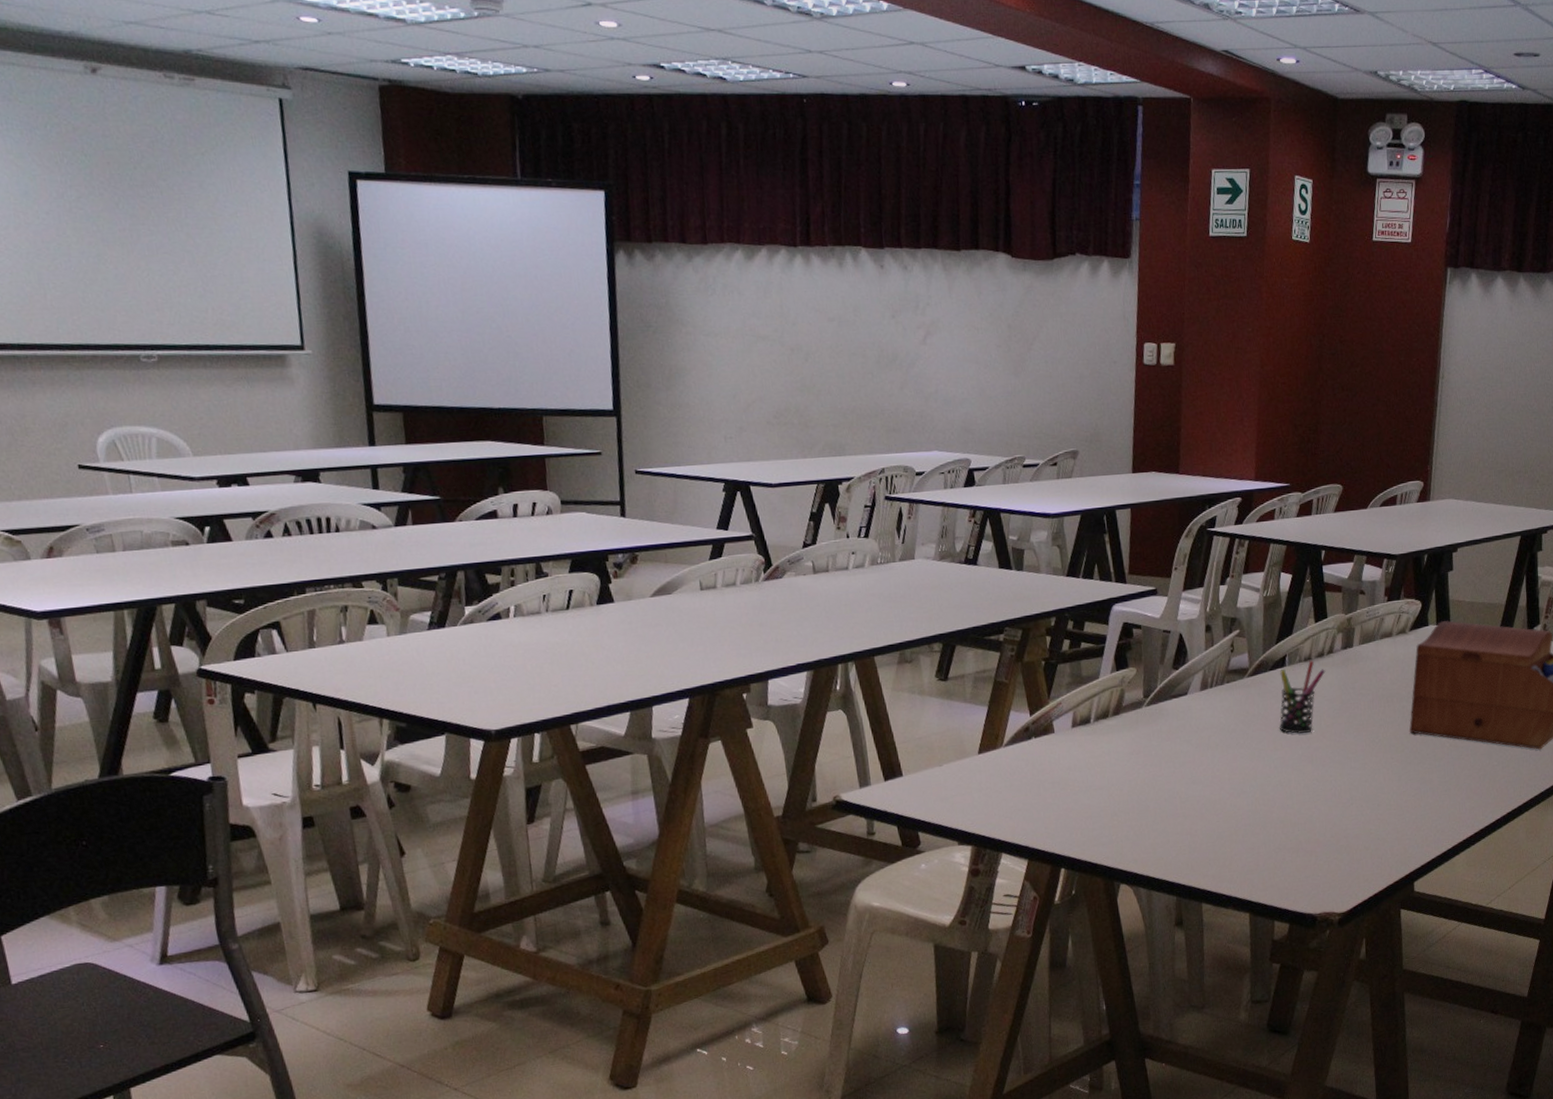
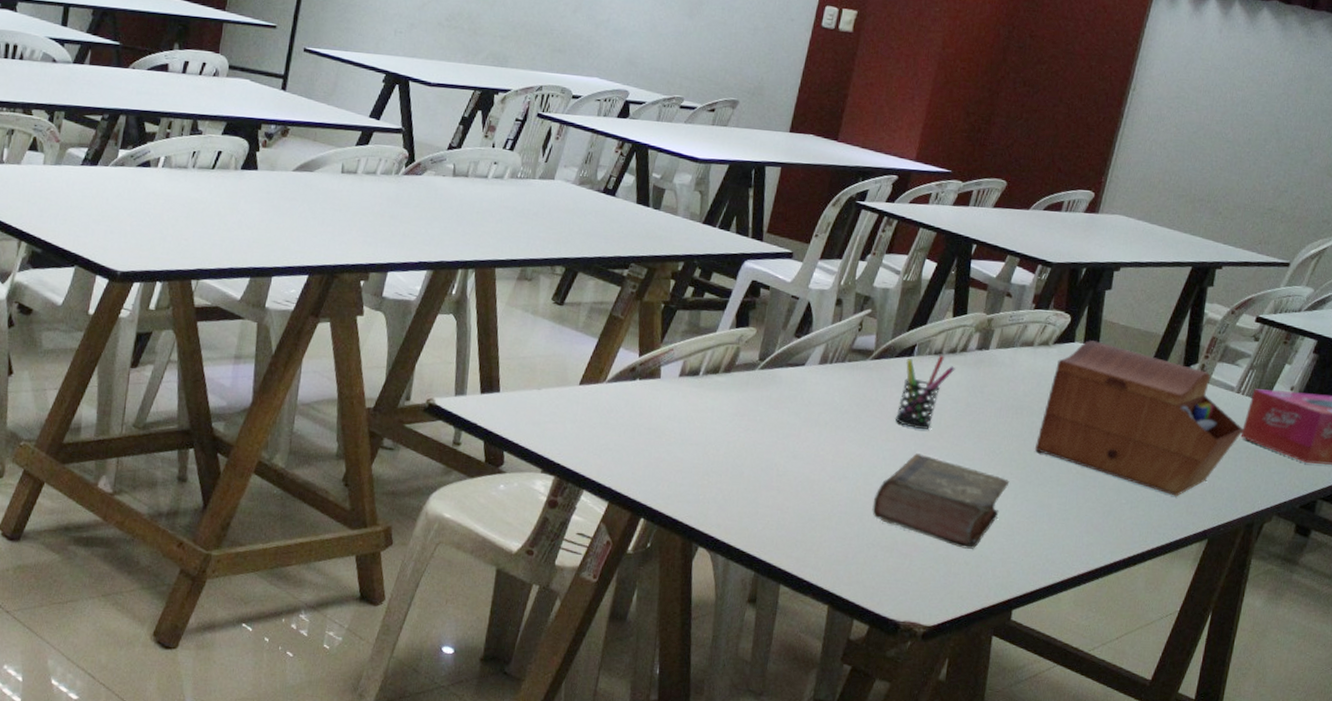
book: none [1272,756,1392,836] -> present [872,453,1010,549]

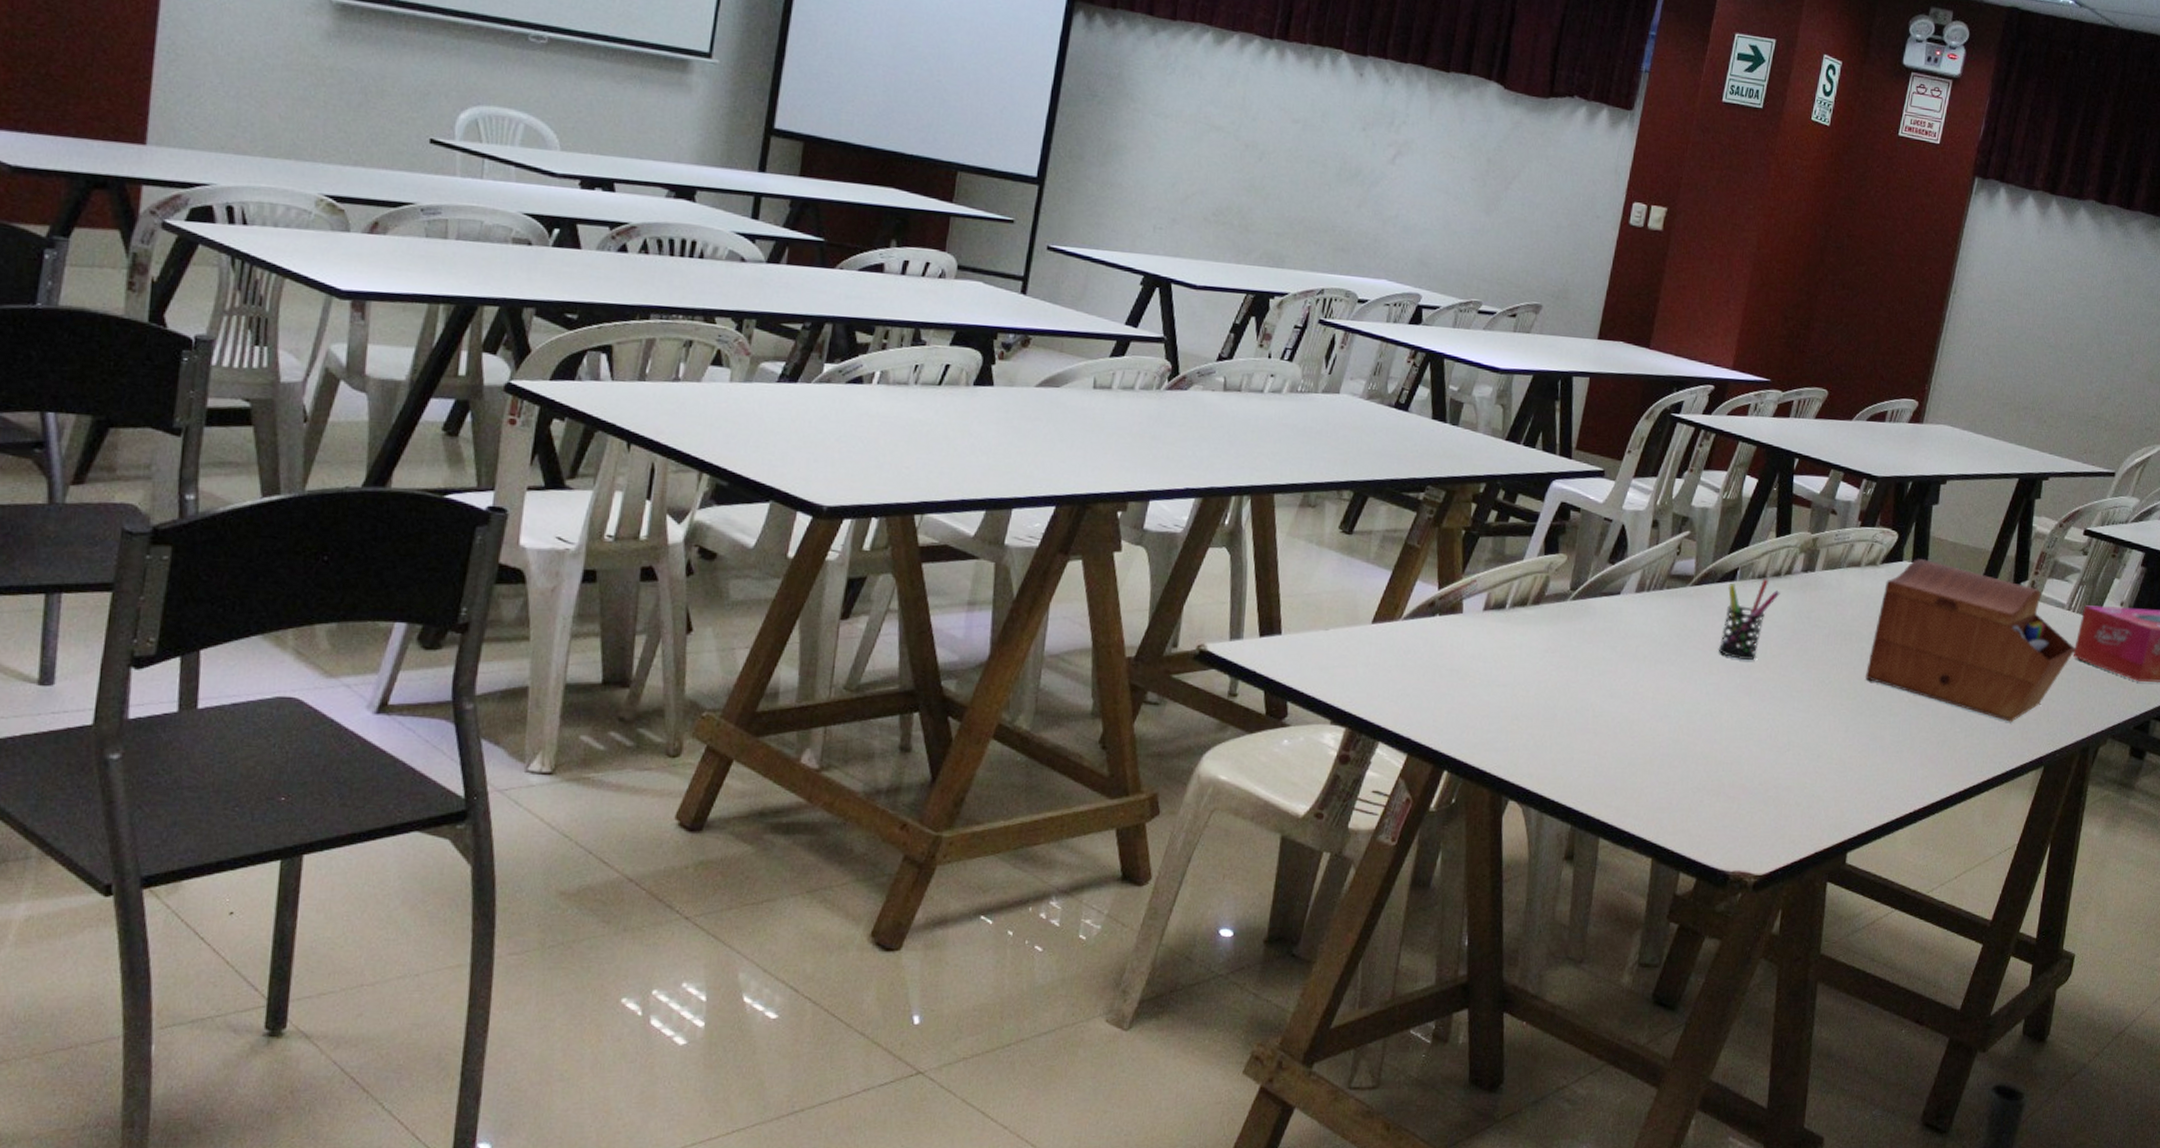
book: present [872,453,1010,549] -> none [1696,686,1840,788]

